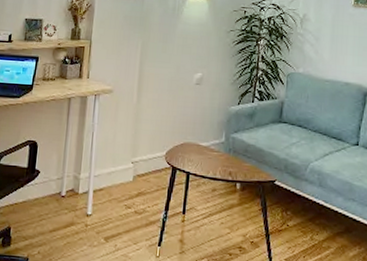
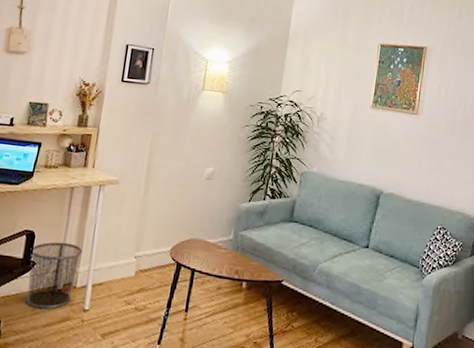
waste bin: none [32,150,82,215] -> present [26,241,83,309]

